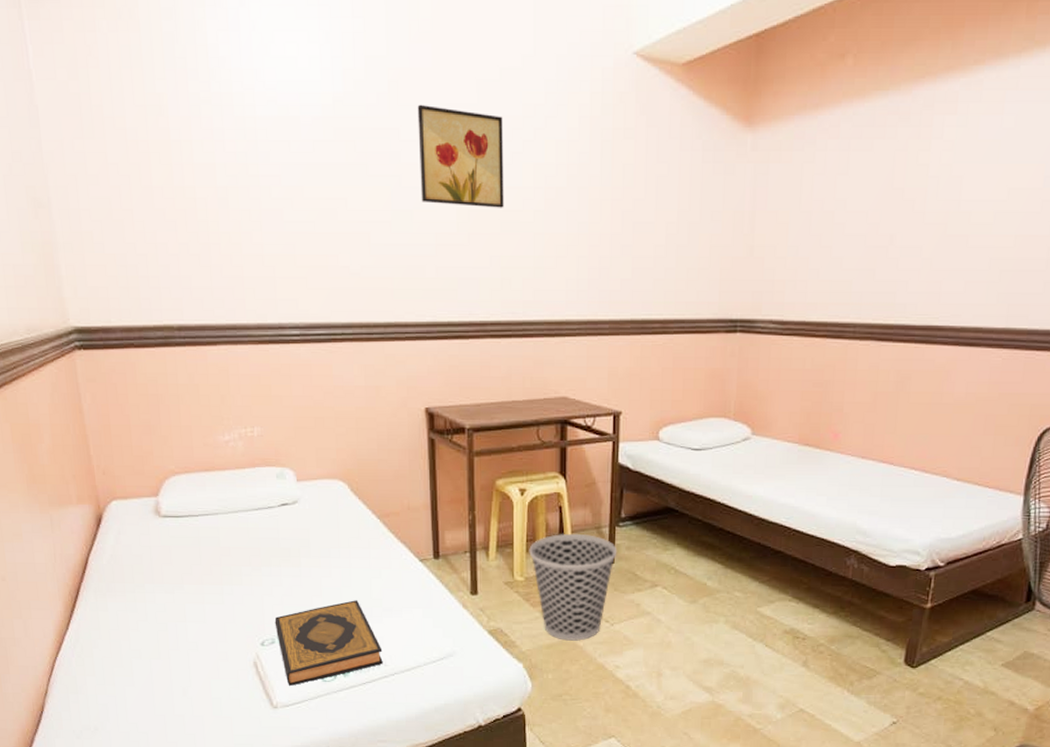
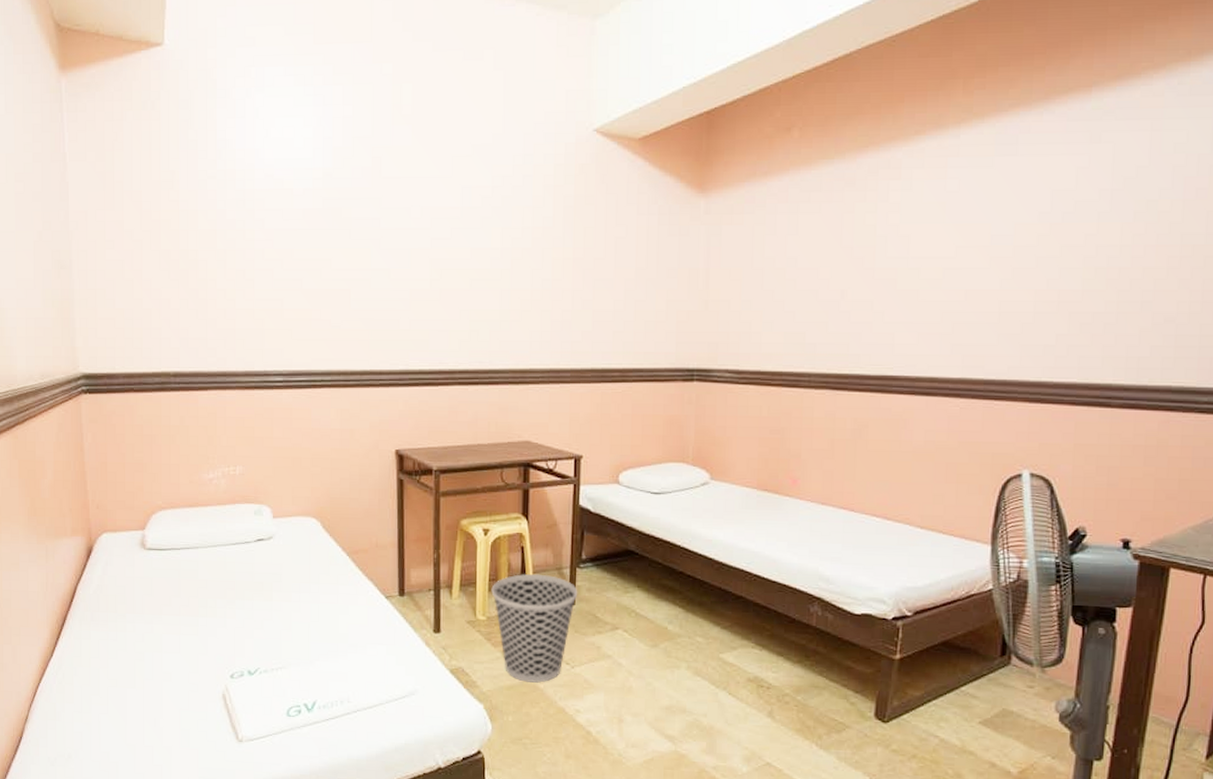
hardback book: present [274,600,383,686] -> none [245,635,346,720]
wall art: present [417,104,504,208] -> none [397,177,474,267]

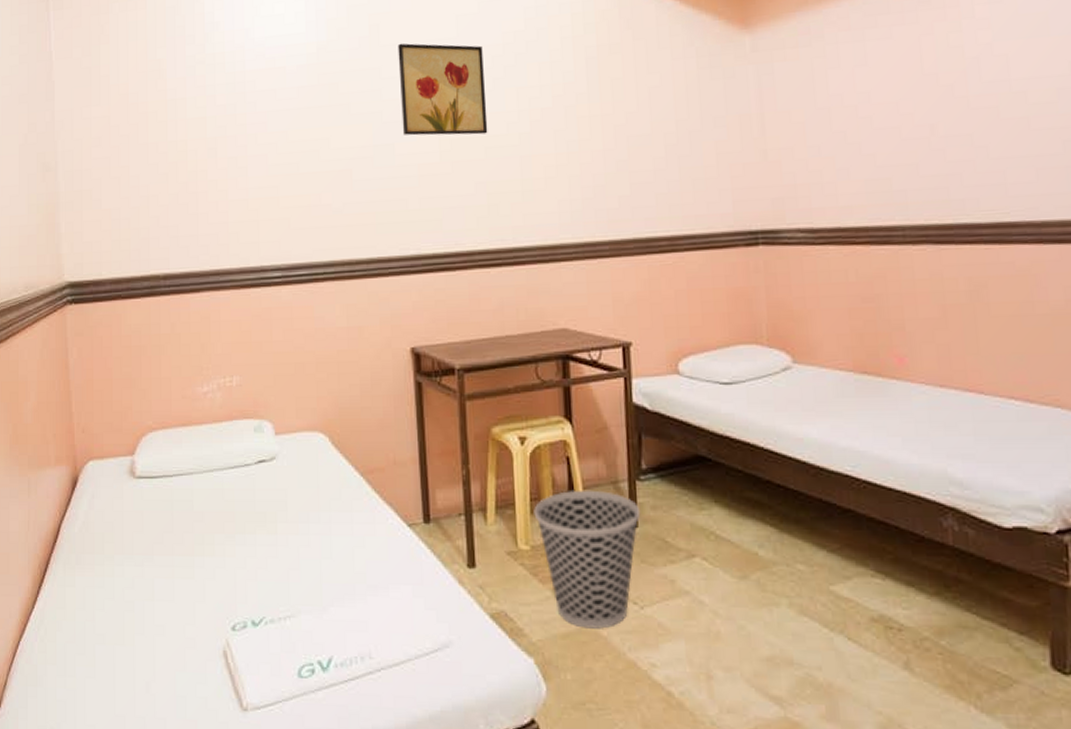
wall art: none [397,177,474,267] -> present [398,43,488,136]

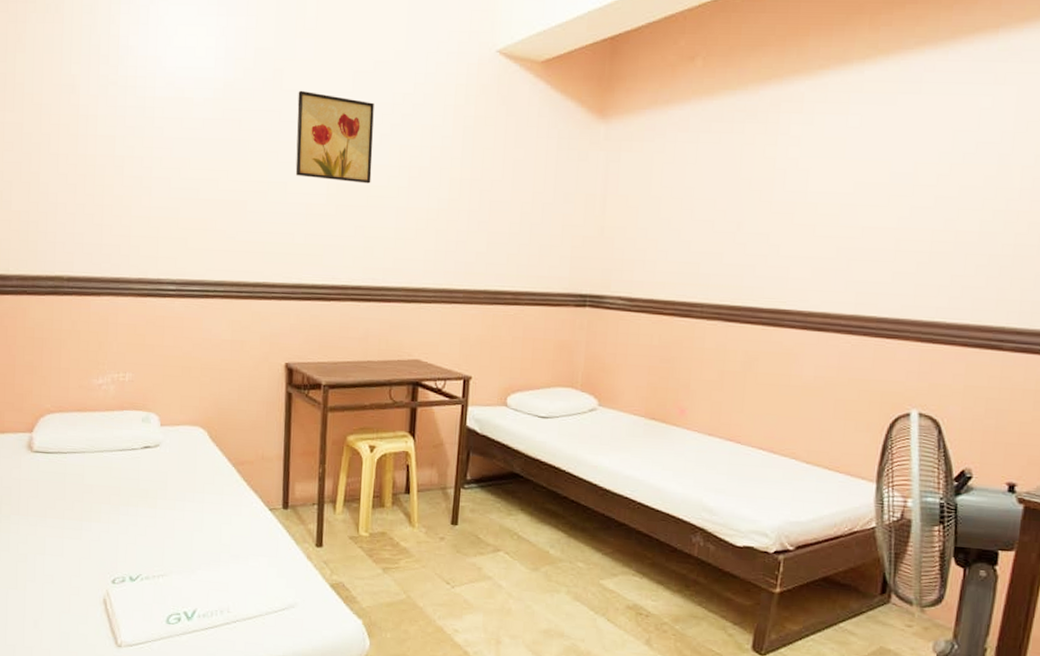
wastebasket: present [534,491,641,629] -> none [375,492,462,601]

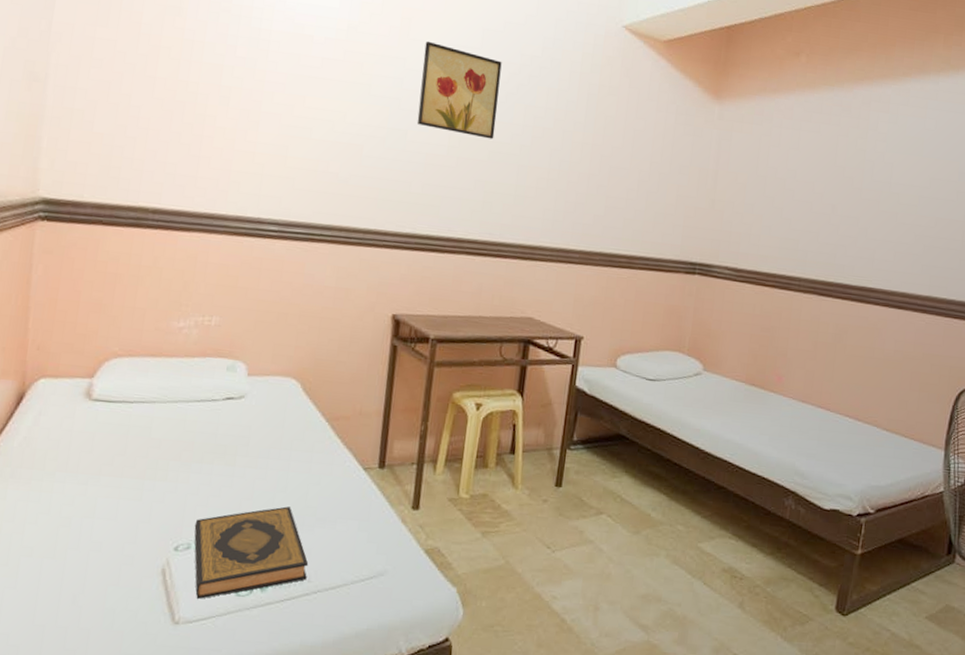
hardback book: none [127,544,227,626] -> present [194,506,309,599]

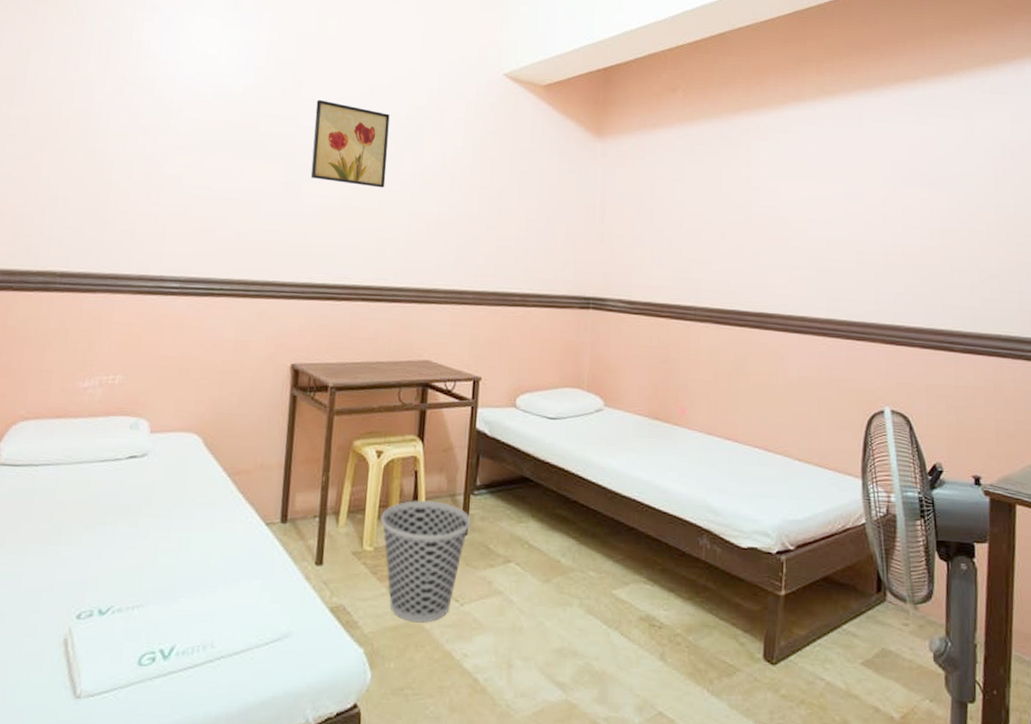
hardback book: present [194,506,309,599] -> none [97,567,212,670]
wastebasket: none [477,452,566,567] -> present [380,500,471,623]

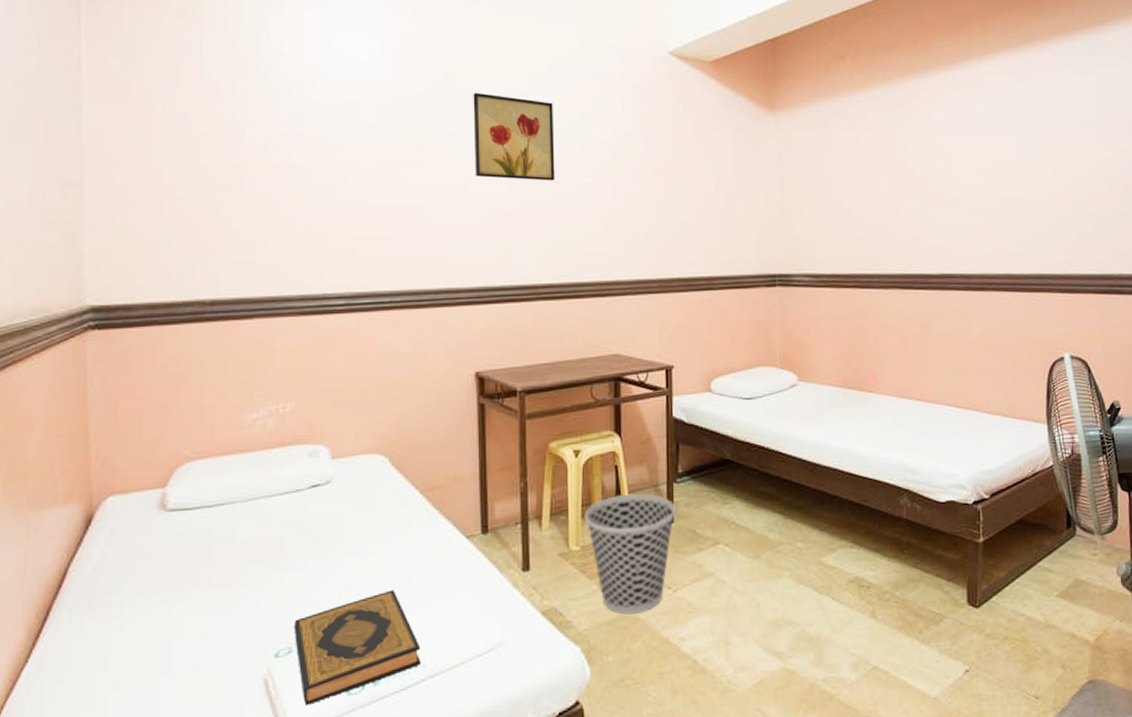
hardback book: none [97,567,212,670] -> present [293,590,421,705]

